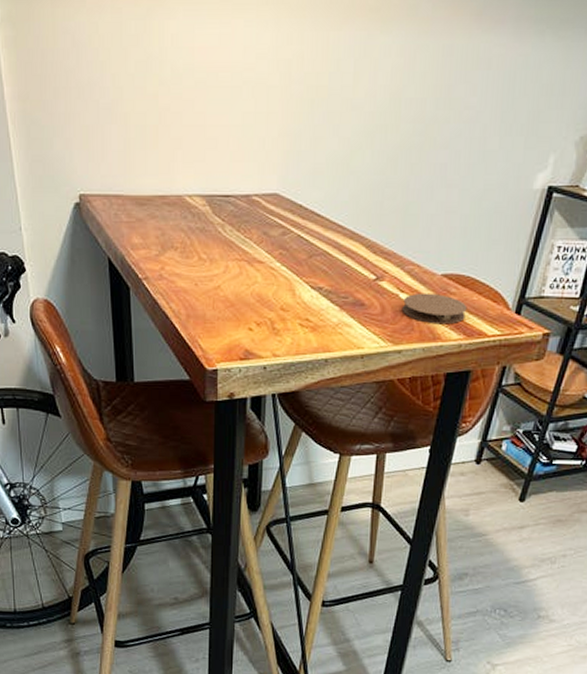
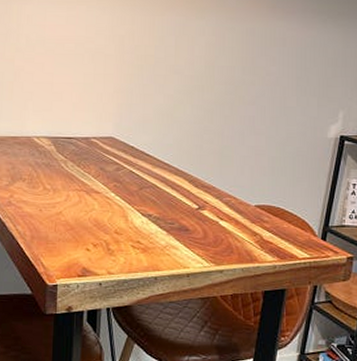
coaster: present [401,293,467,325] -> none [221,220,279,248]

